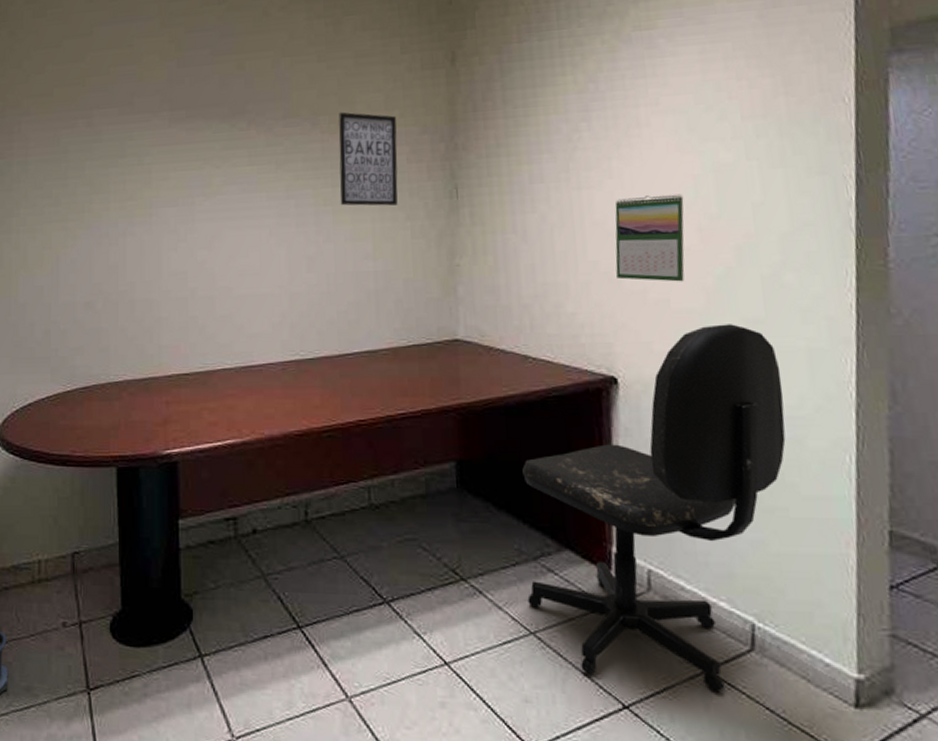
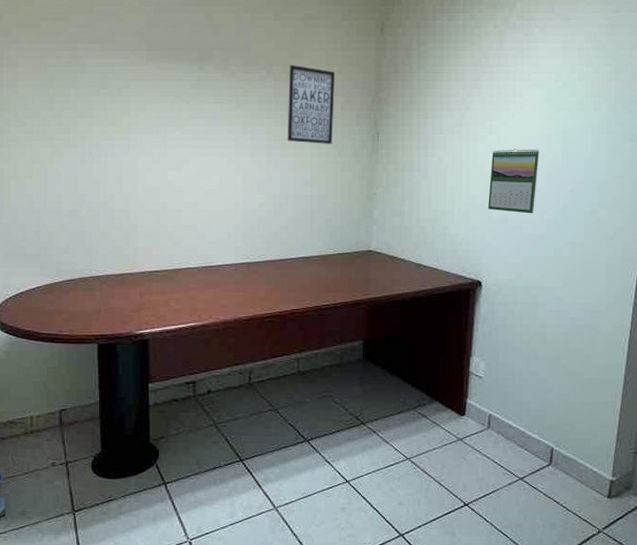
office chair: present [522,324,786,693] -> none [407,245,589,493]

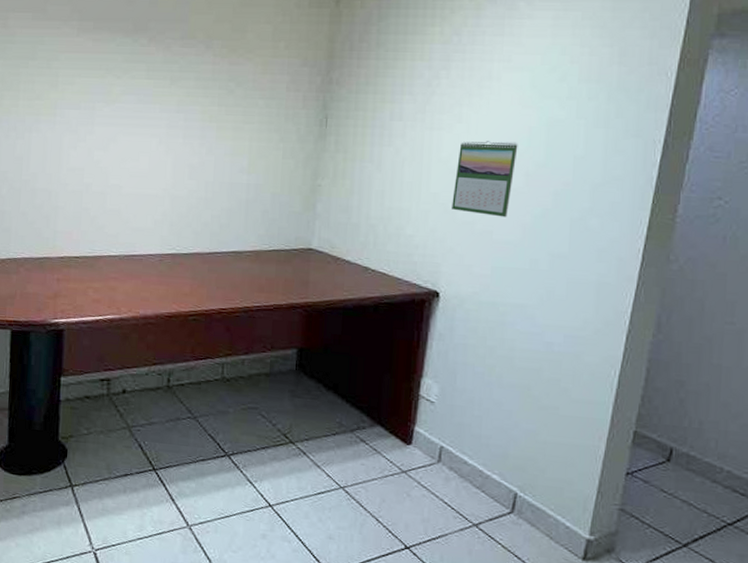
wall art: present [287,64,335,144] -> none [224,38,281,128]

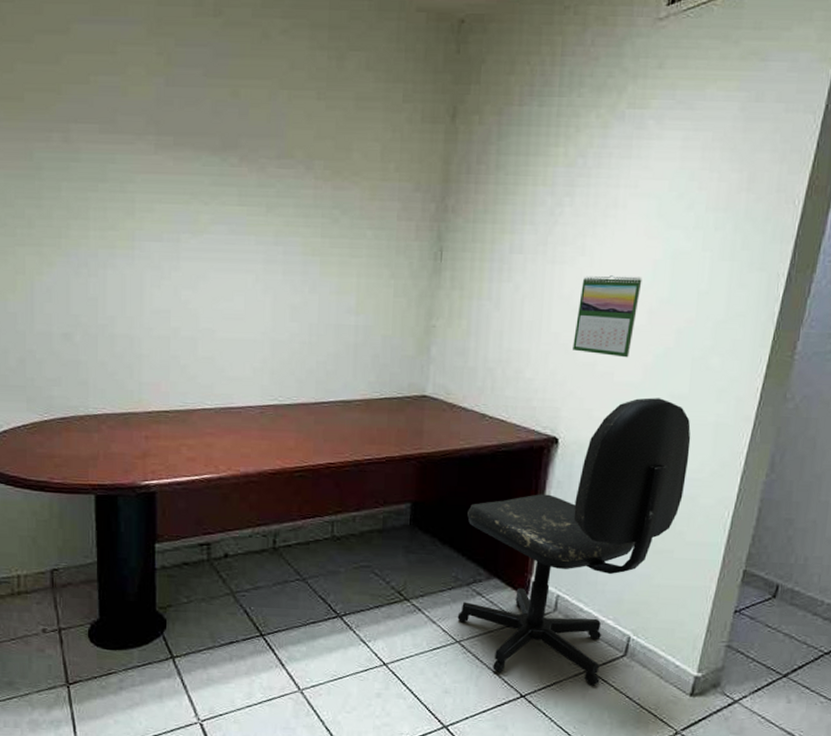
office chair: none [341,256,573,542] -> present [457,397,691,686]

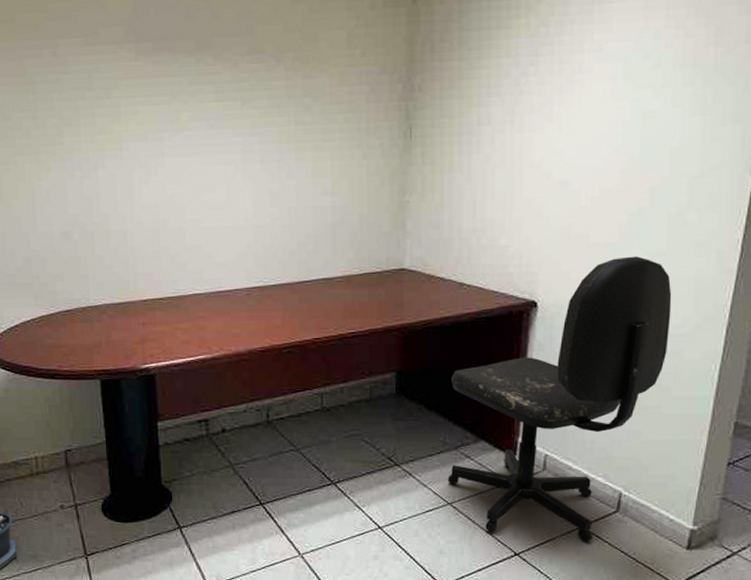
calendar: present [573,275,642,358] -> none [546,138,612,219]

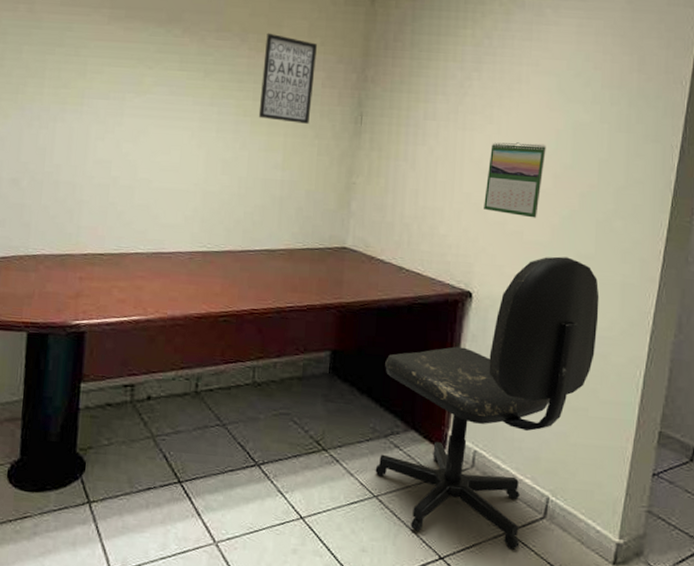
wall art: none [302,49,358,145] -> present [258,33,317,124]
calendar: none [546,138,612,219] -> present [484,142,546,218]

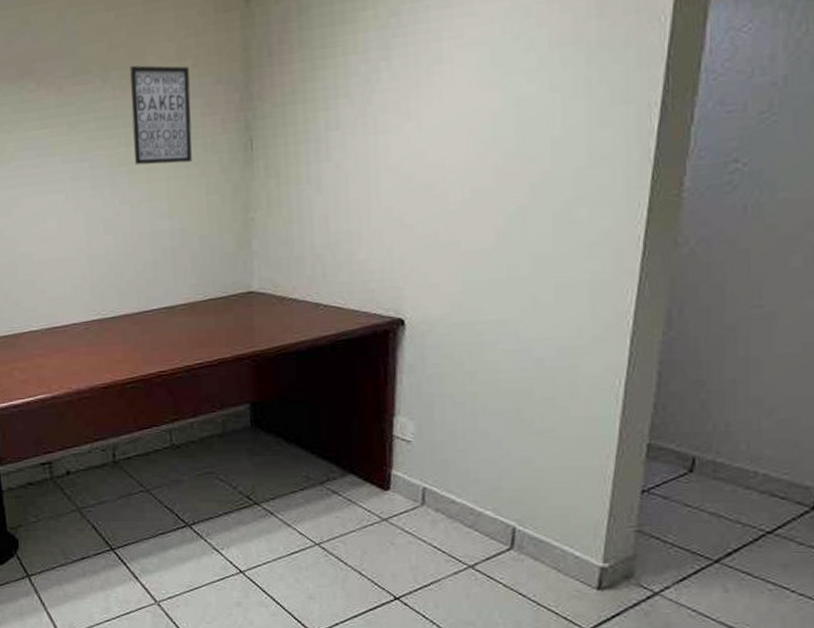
office chair: present [375,256,600,550] -> none [312,262,563,584]
calendar: present [484,142,546,218] -> none [408,133,482,224]

